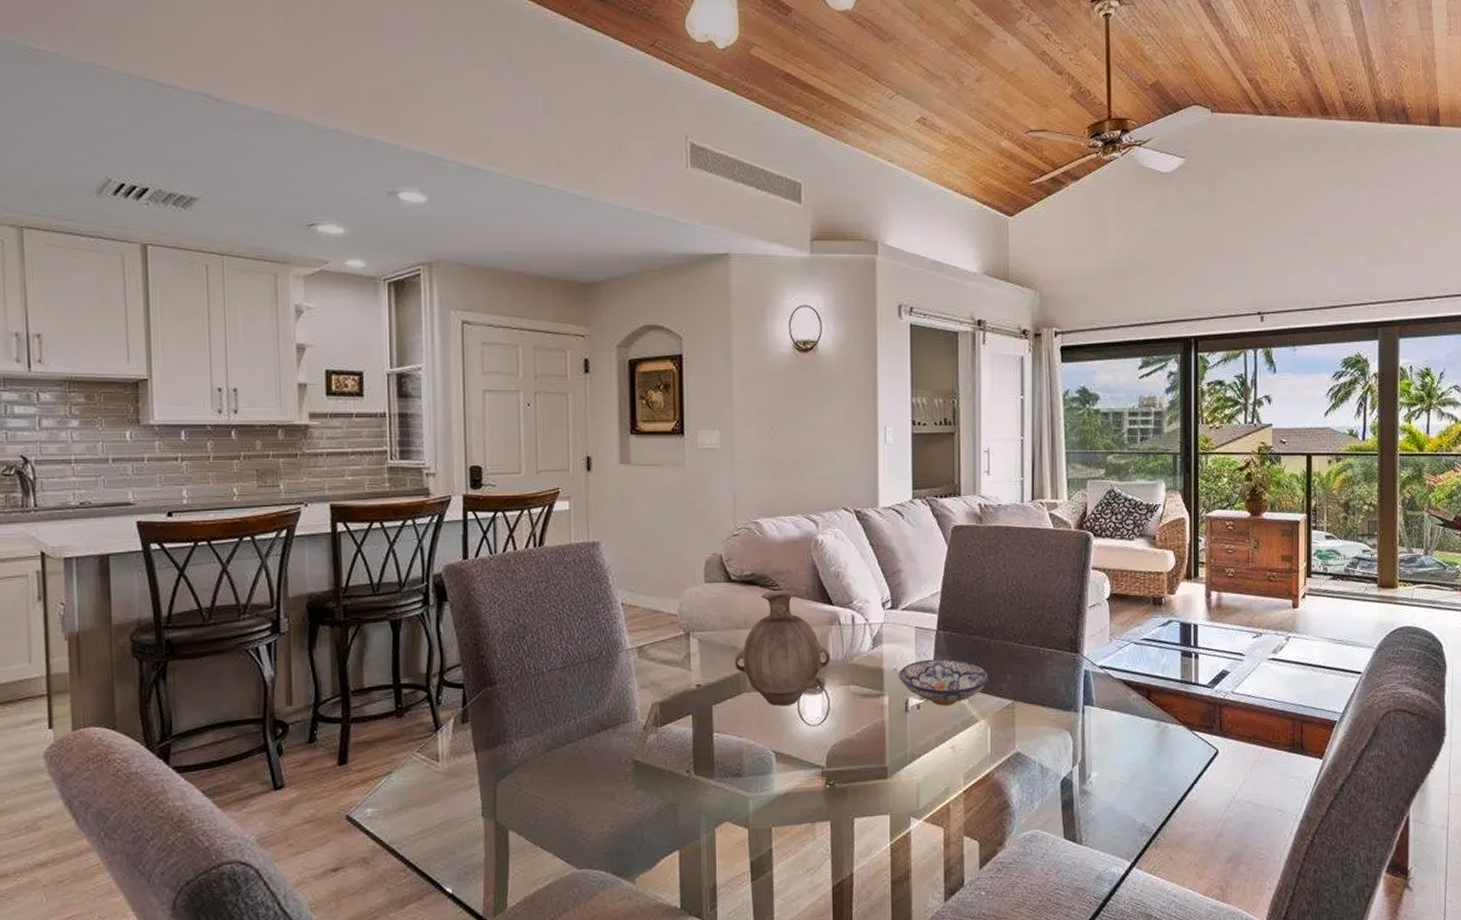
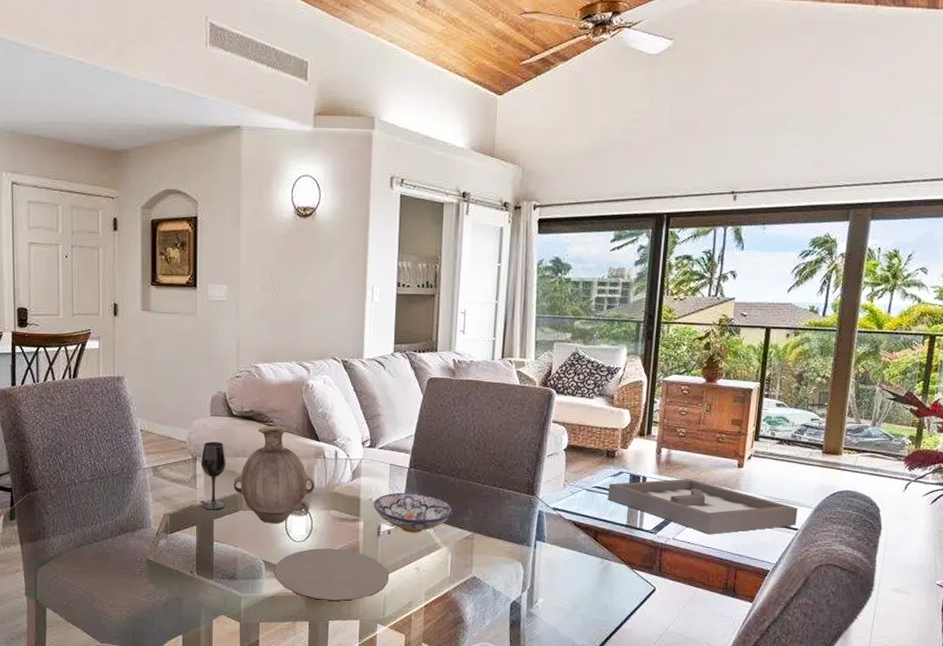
wine glass: none [694,612,726,695] -> present [200,441,227,510]
placemat: none [786,730,920,795] -> present [274,548,388,602]
decorative tray: none [1158,624,1359,685] -> present [607,479,798,535]

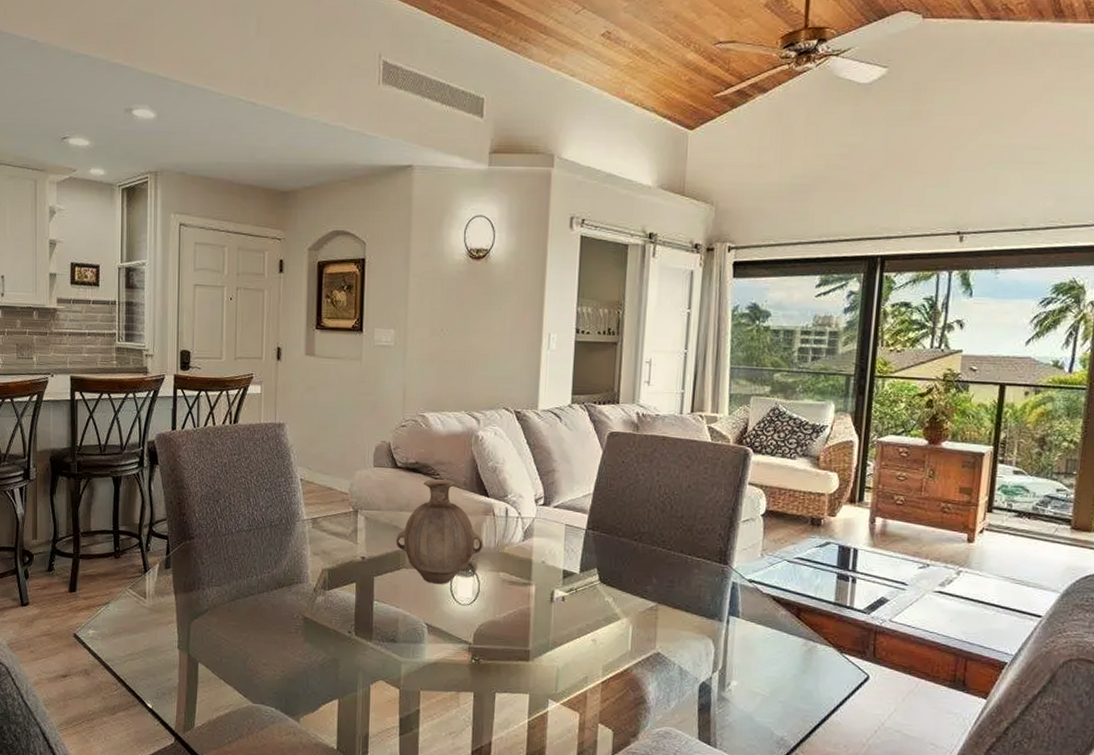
wine glass: present [200,441,227,510] -> none [362,494,390,567]
placemat: present [274,548,388,602] -> none [437,613,562,672]
bowl: present [373,492,454,533] -> none [546,555,636,601]
decorative tray: present [607,479,798,535] -> none [812,552,1042,618]

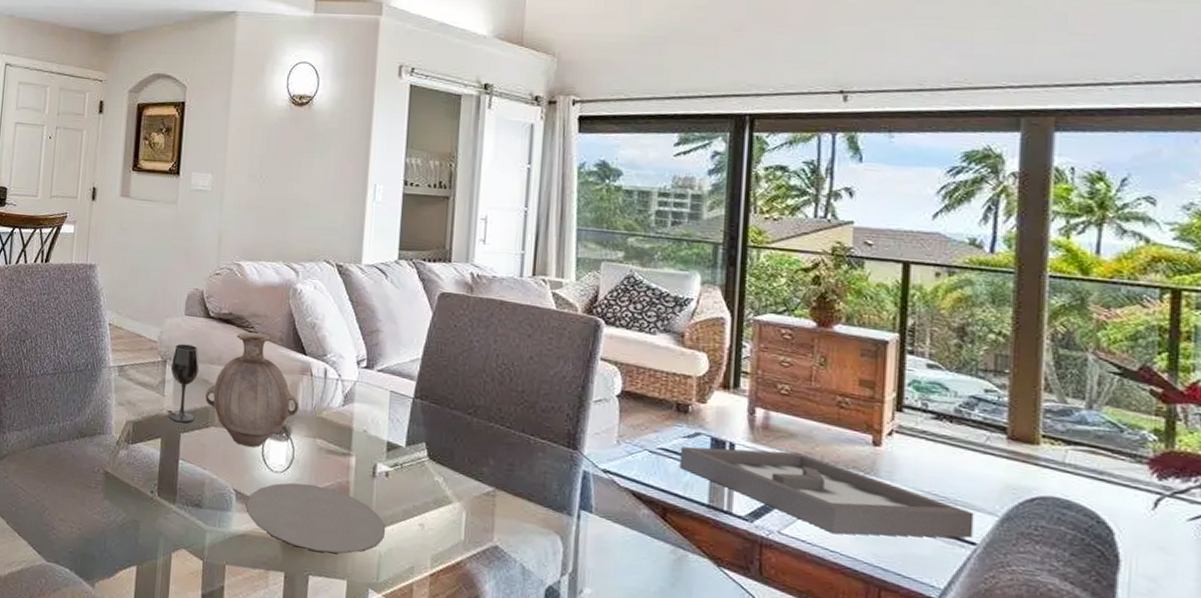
wine glass: none [362,494,390,567] -> present [169,343,200,423]
placemat: none [437,613,562,672] -> present [246,482,385,554]
decorative tray: none [812,552,1042,618] -> present [679,446,974,539]

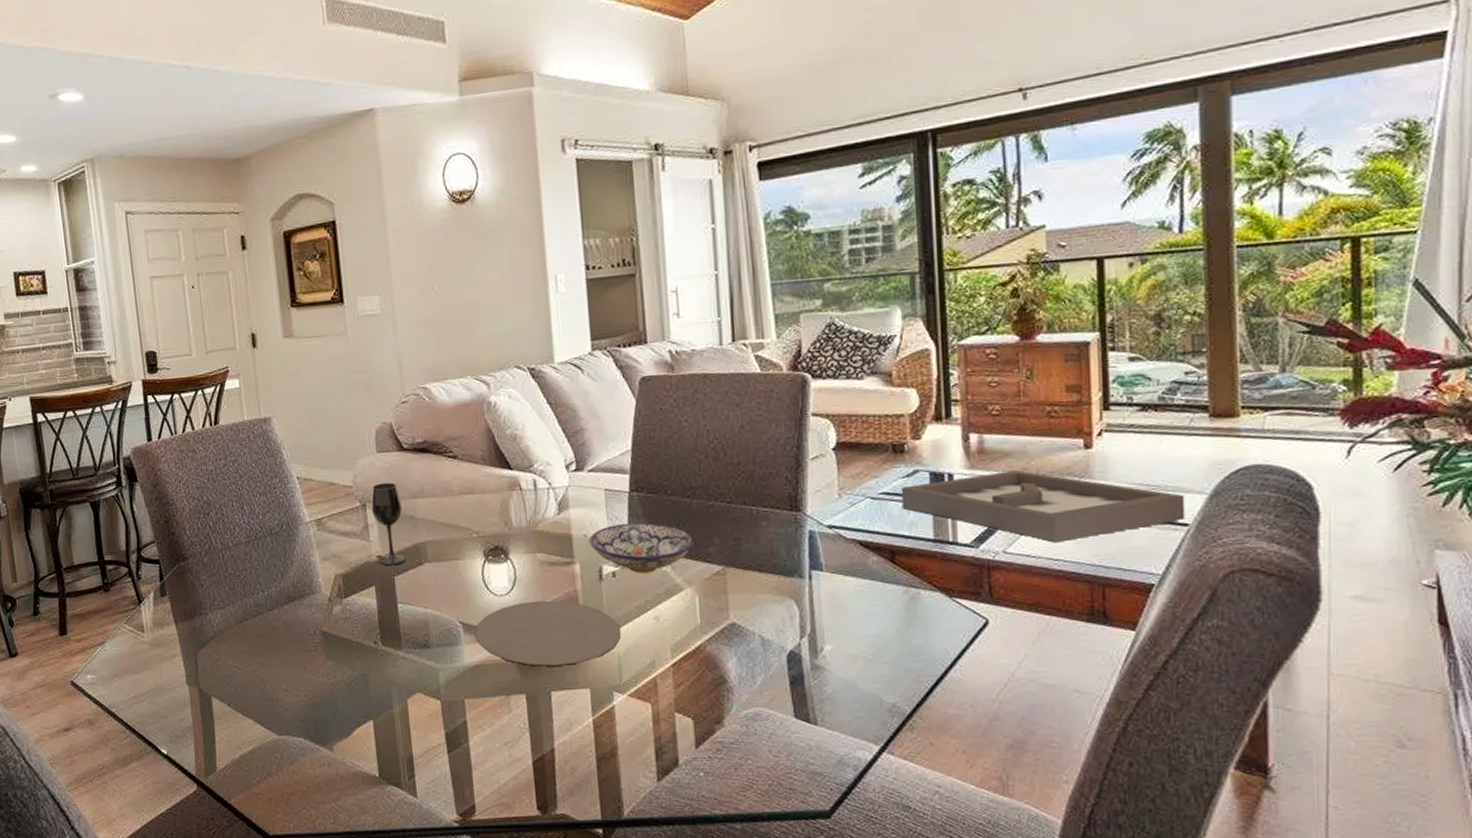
vase: present [205,331,299,447] -> none [413,455,514,576]
bowl: none [368,426,470,480] -> present [589,522,695,573]

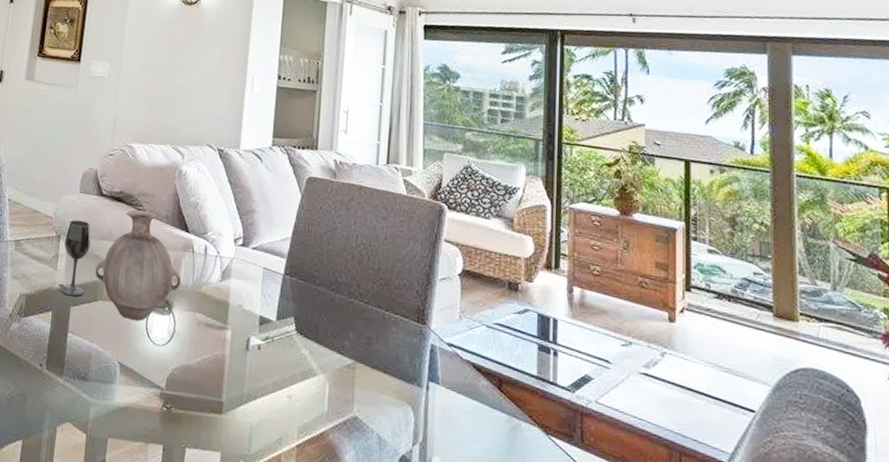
vase: none [413,455,514,576] -> present [95,209,181,321]
placemat: present [475,600,621,667] -> none [129,355,257,426]
bowl: present [589,522,695,573] -> none [243,301,333,353]
decorative tray: present [901,470,1185,543] -> none [512,321,752,407]

